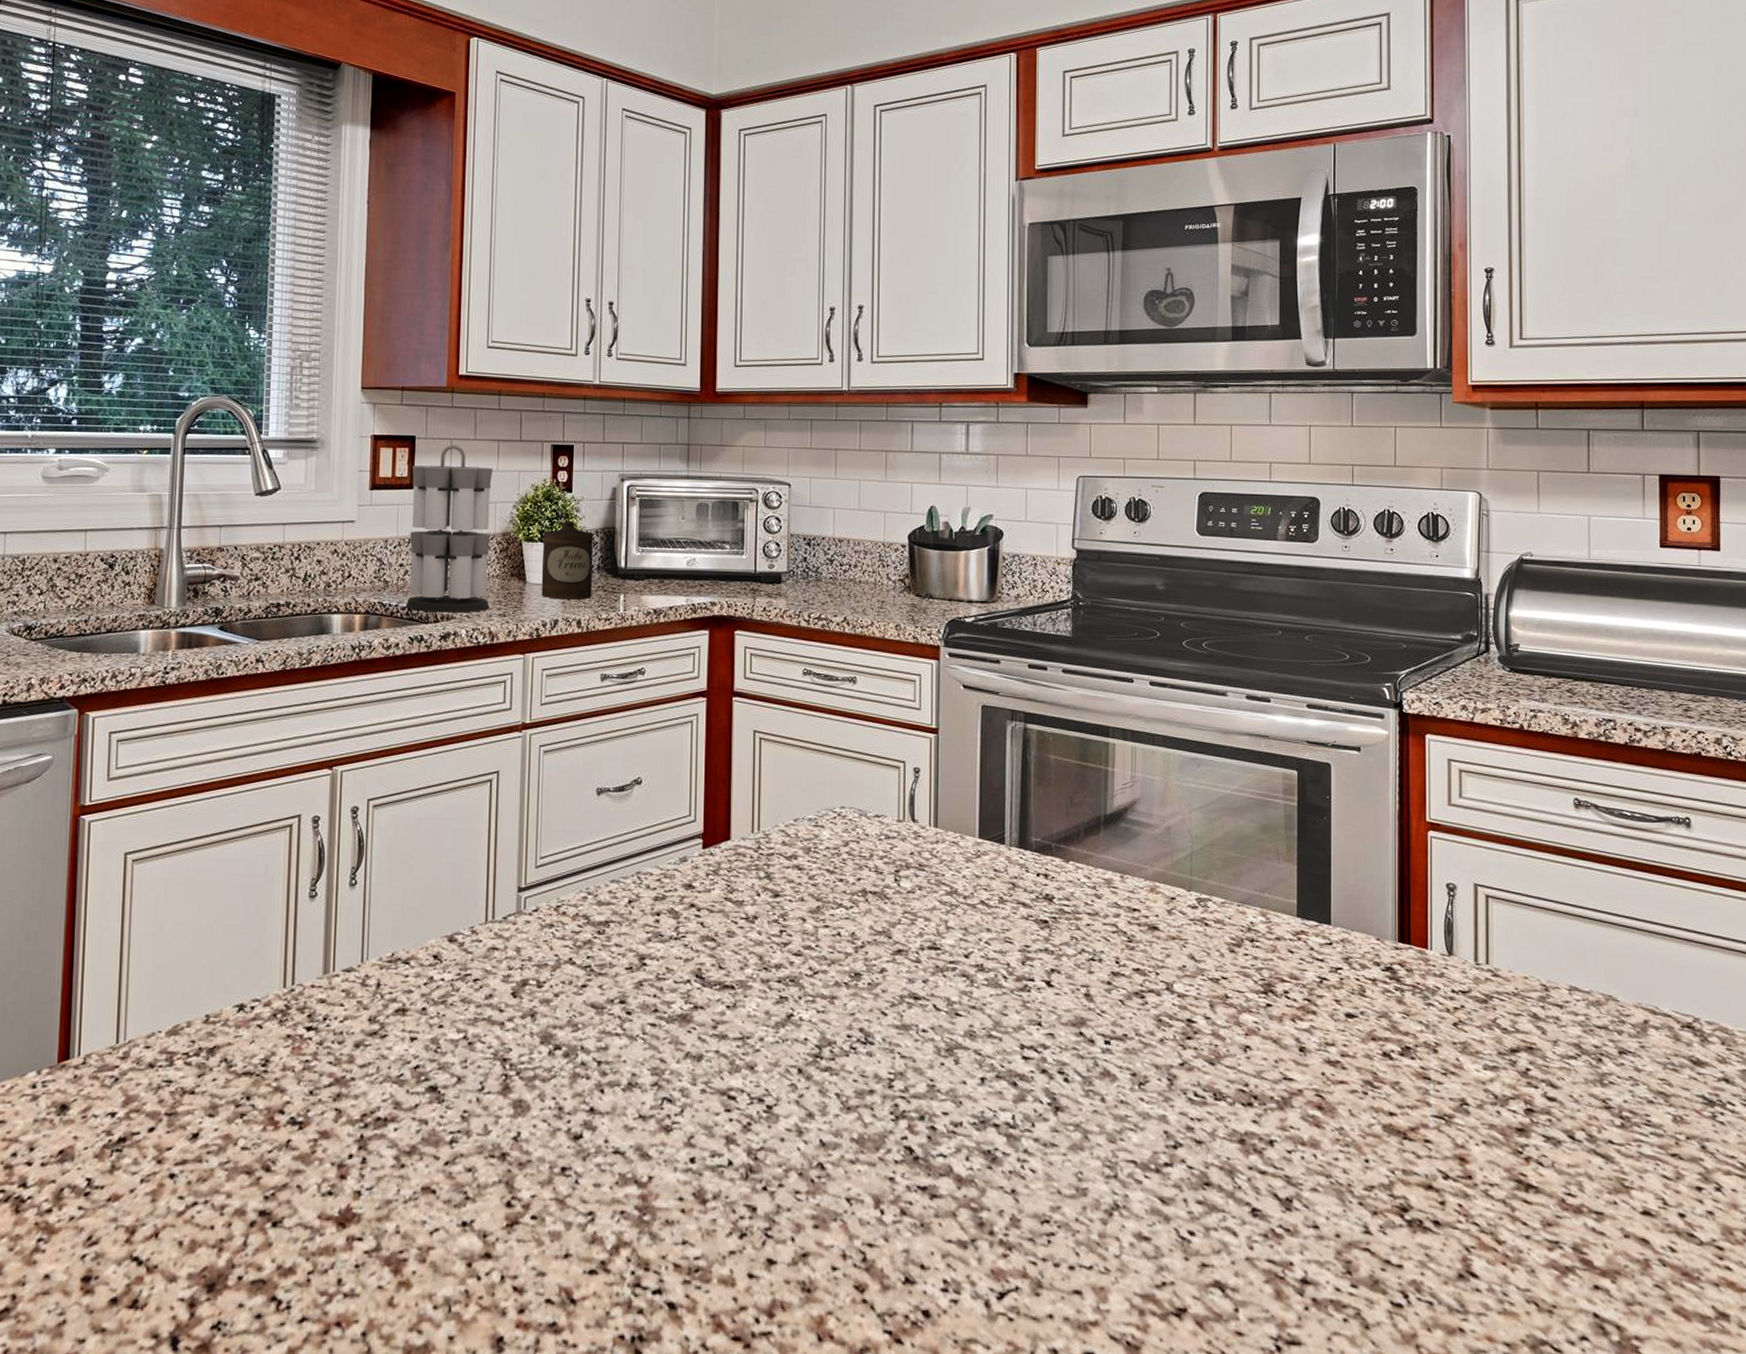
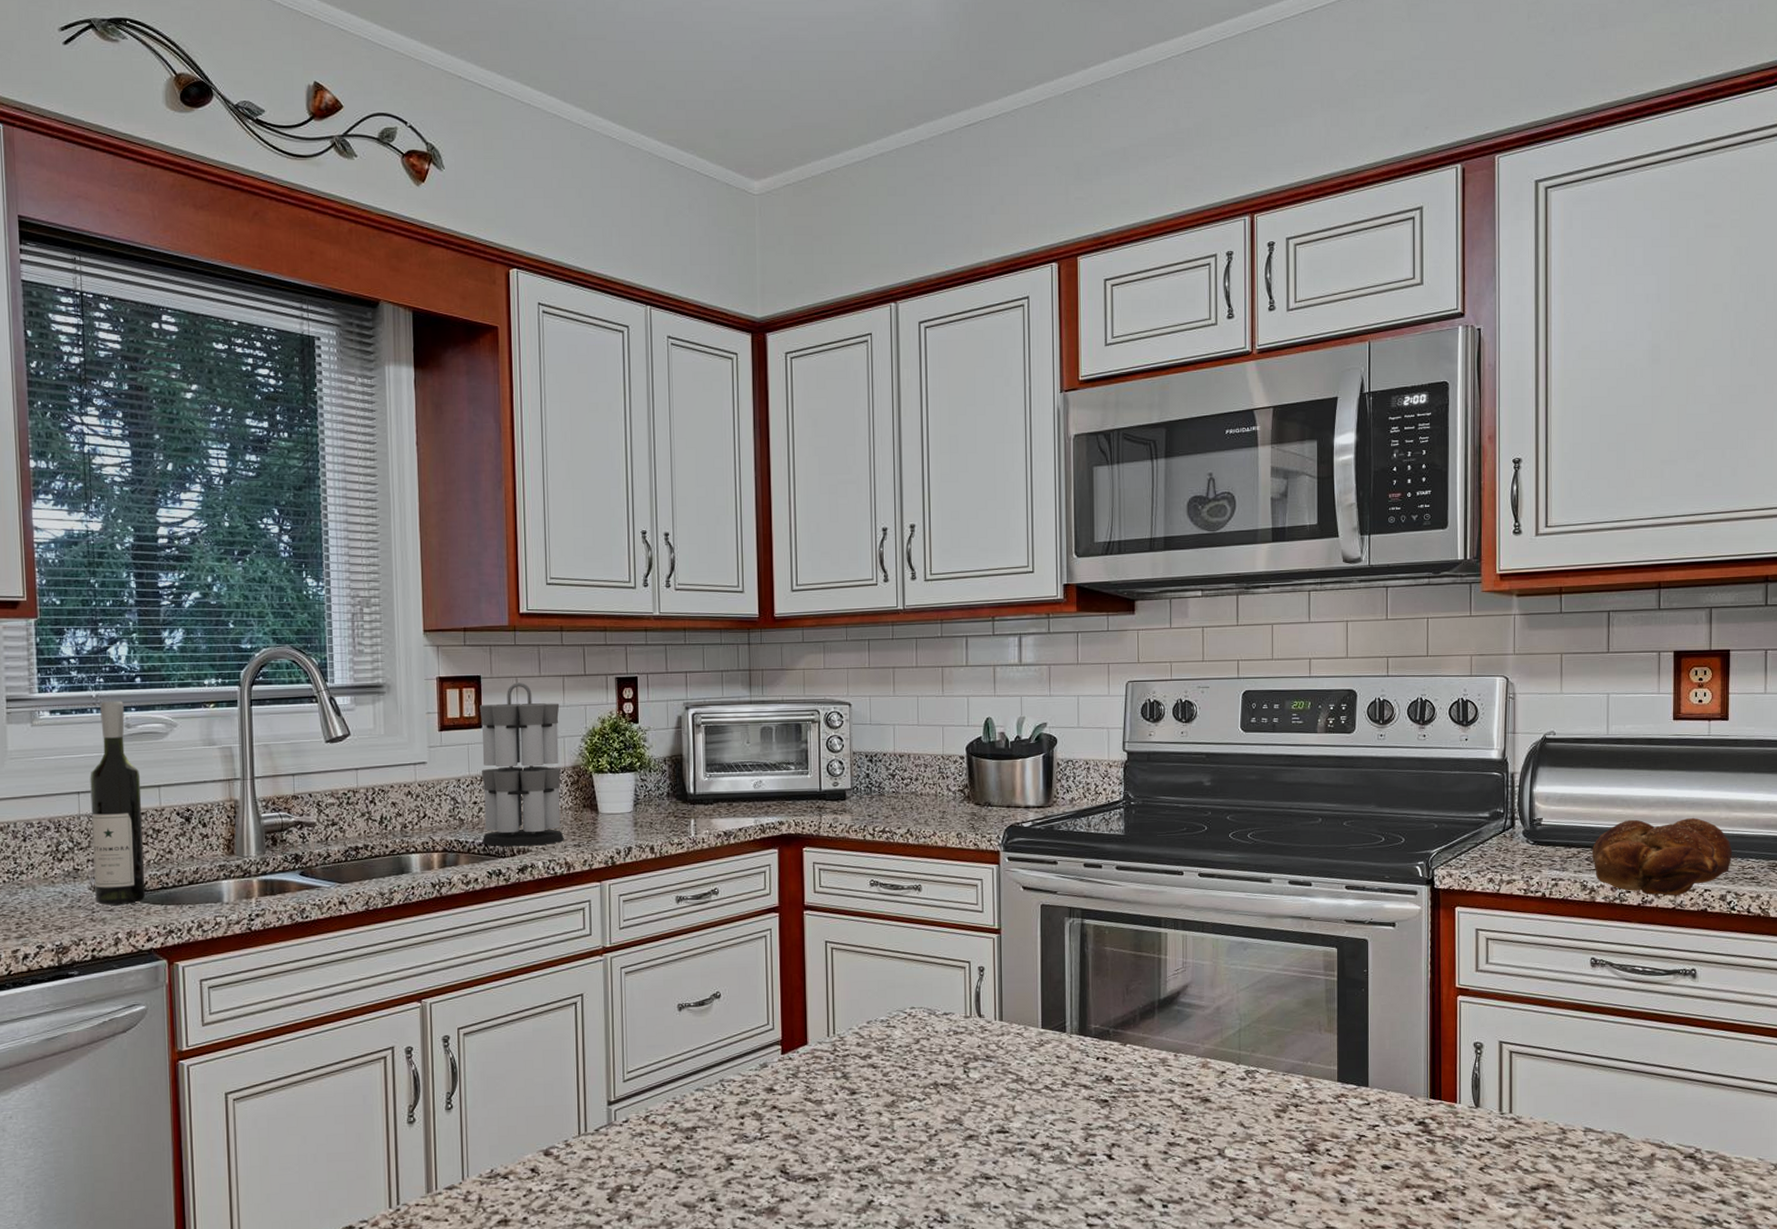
bottle: none [12,442,68,649] -> present [90,701,146,905]
canister: present [541,520,593,600] -> none [612,750,663,827]
bread loaf: none [1573,651,1728,737] -> present [1592,817,1733,896]

